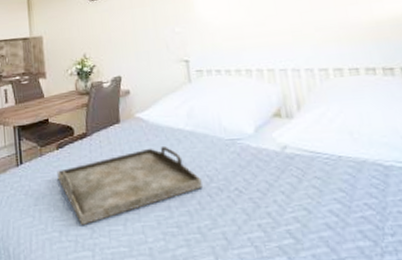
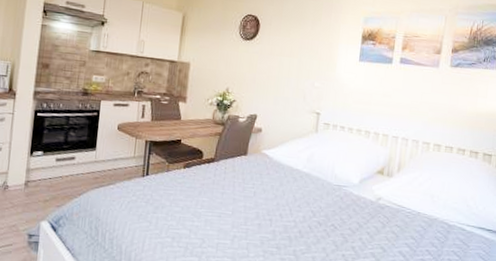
serving tray: present [57,146,202,226] -> none [179,181,306,236]

